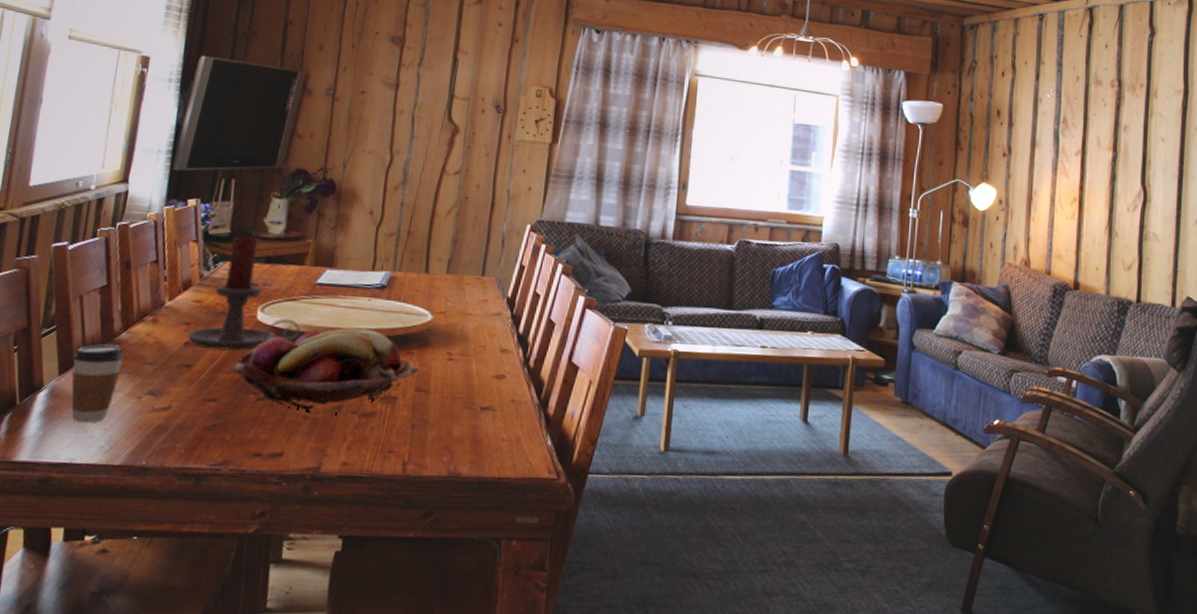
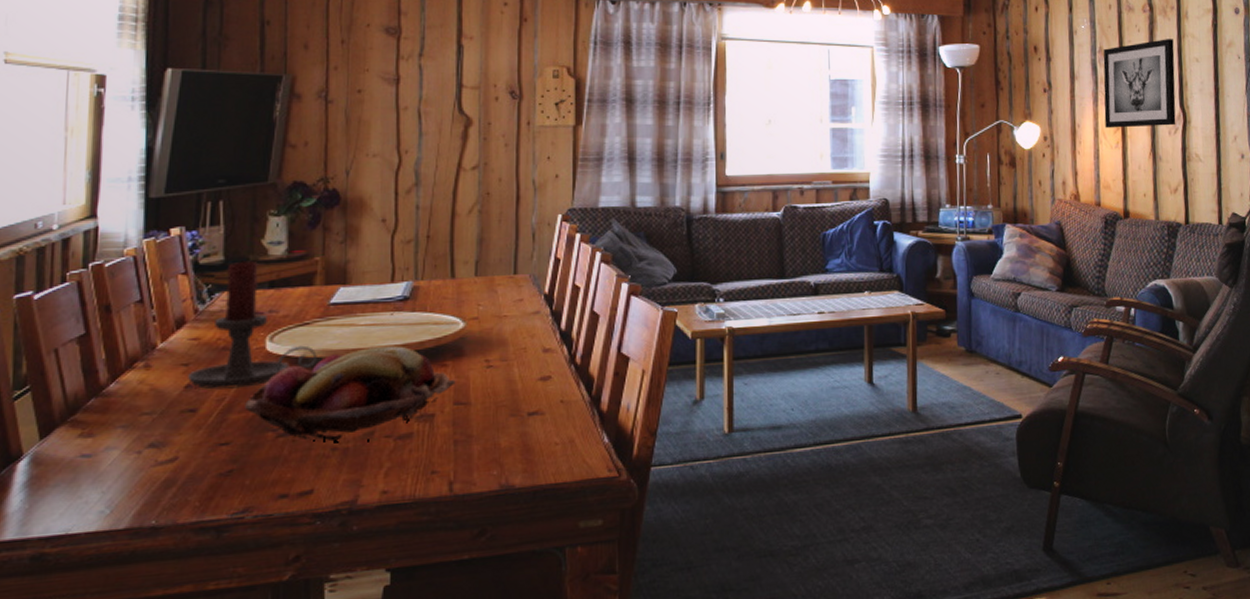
coffee cup: present [71,344,125,423] -> none [55,398,116,489]
wall art: none [1062,115,1140,203] -> present [1103,39,1176,128]

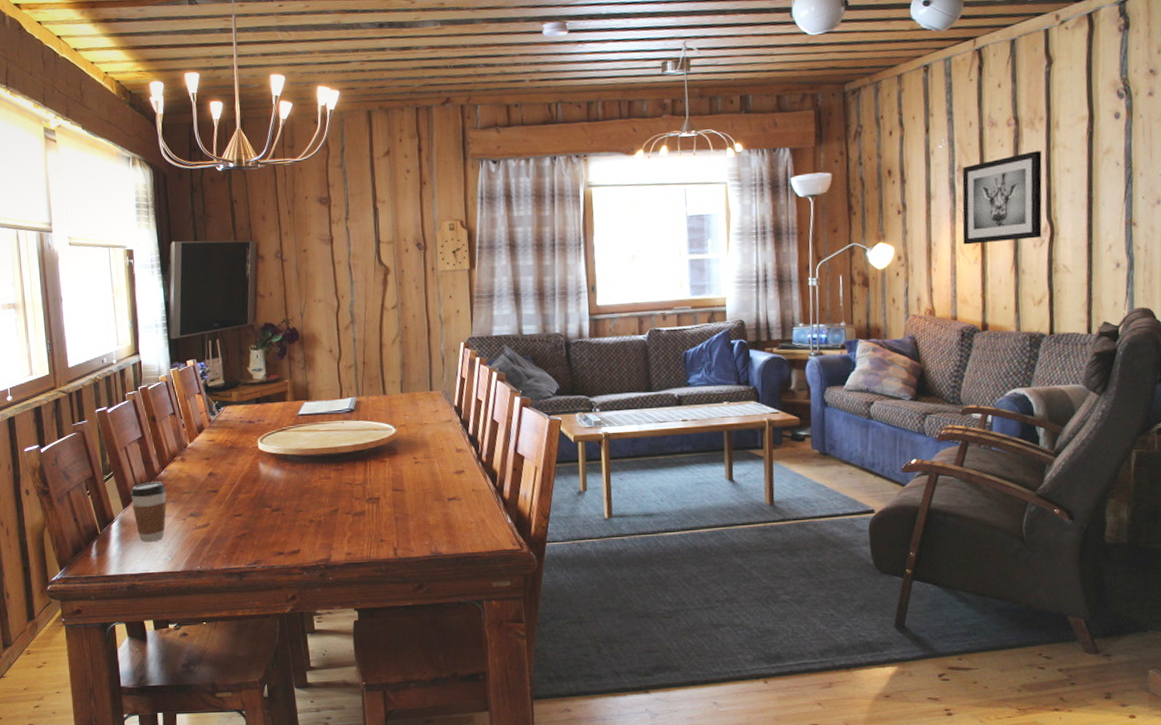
coffee cup: none [55,398,116,489] -> present [130,481,167,543]
candle holder: present [188,260,317,390] -> none [209,383,294,477]
fruit basket: present [245,346,456,442] -> none [248,446,393,516]

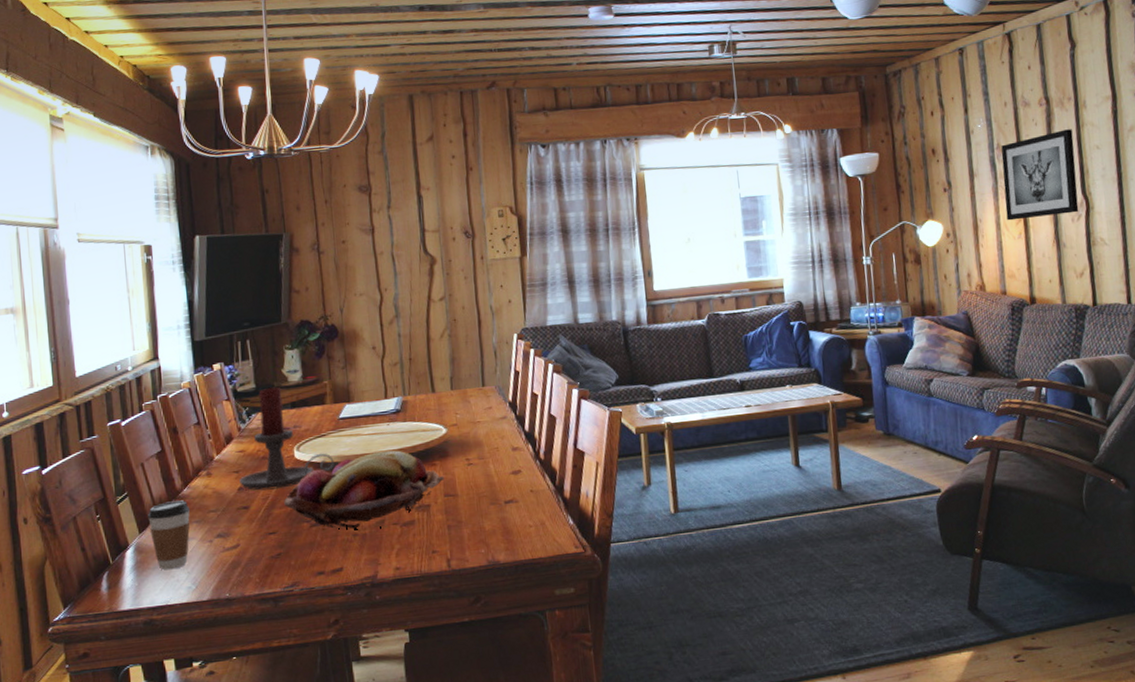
candle holder: none [209,383,294,477] -> present [239,386,334,491]
fruit basket: none [248,446,393,516] -> present [284,450,444,530]

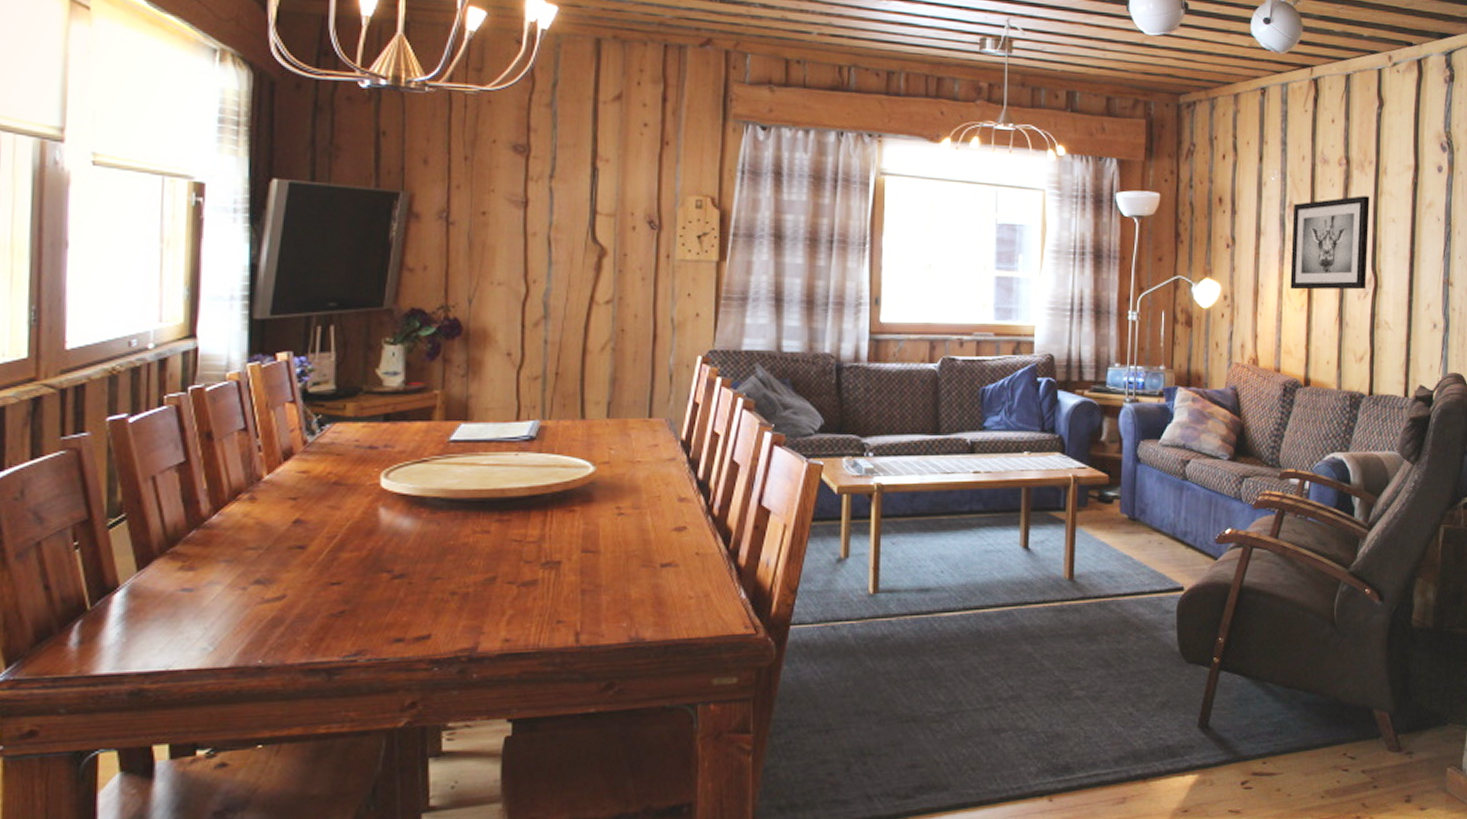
coffee cup: present [148,500,191,571] -> none [153,530,219,624]
candle holder: present [239,386,334,491] -> none [296,391,436,526]
fruit basket: present [284,450,444,530] -> none [358,488,584,586]

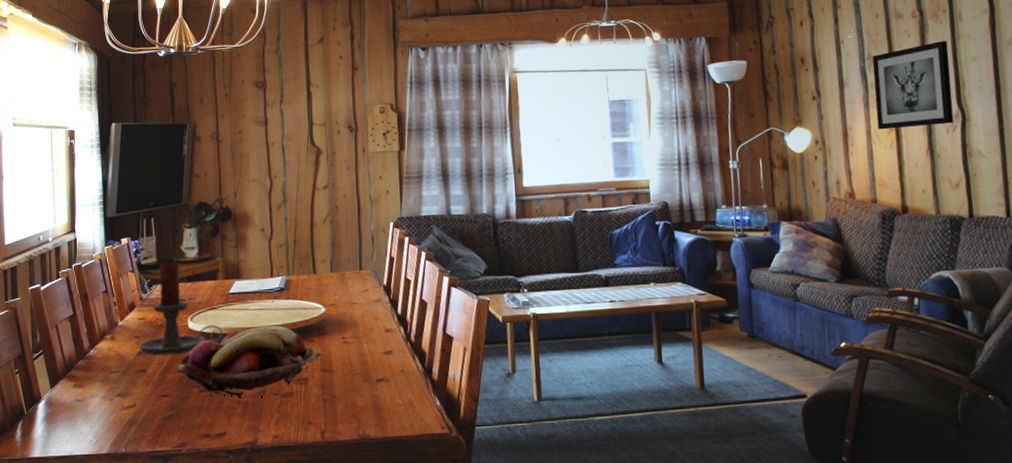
candle holder: none [296,391,436,526] -> present [139,261,223,356]
fruit basket: none [358,488,584,586] -> present [177,326,322,397]

